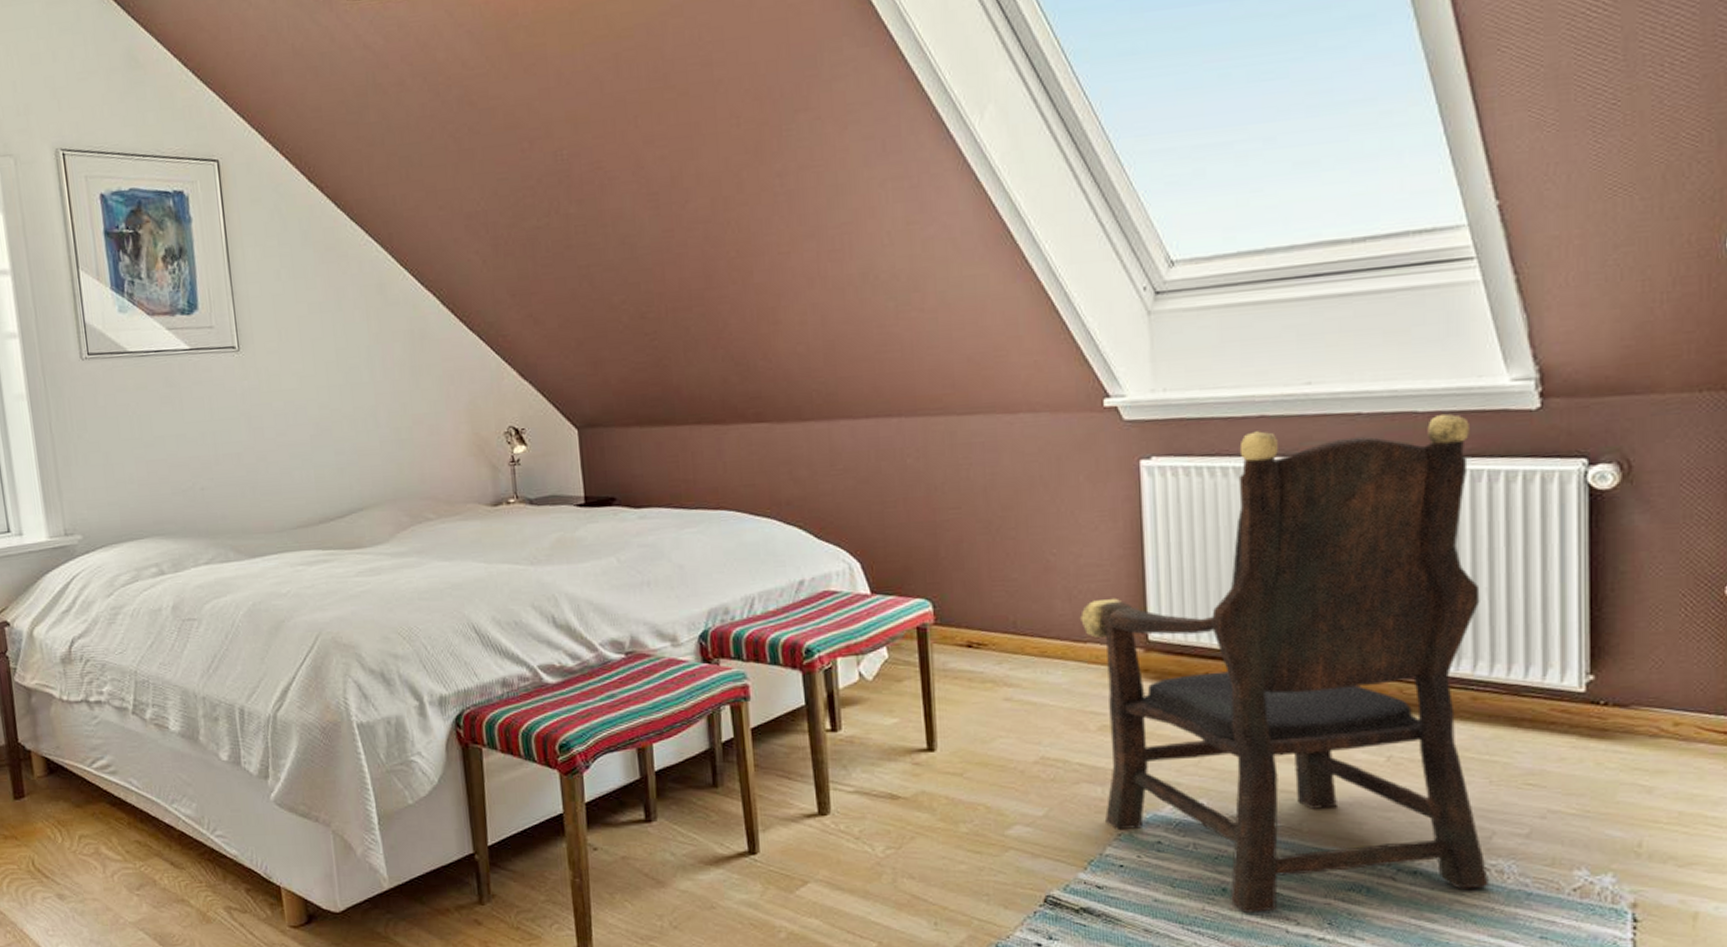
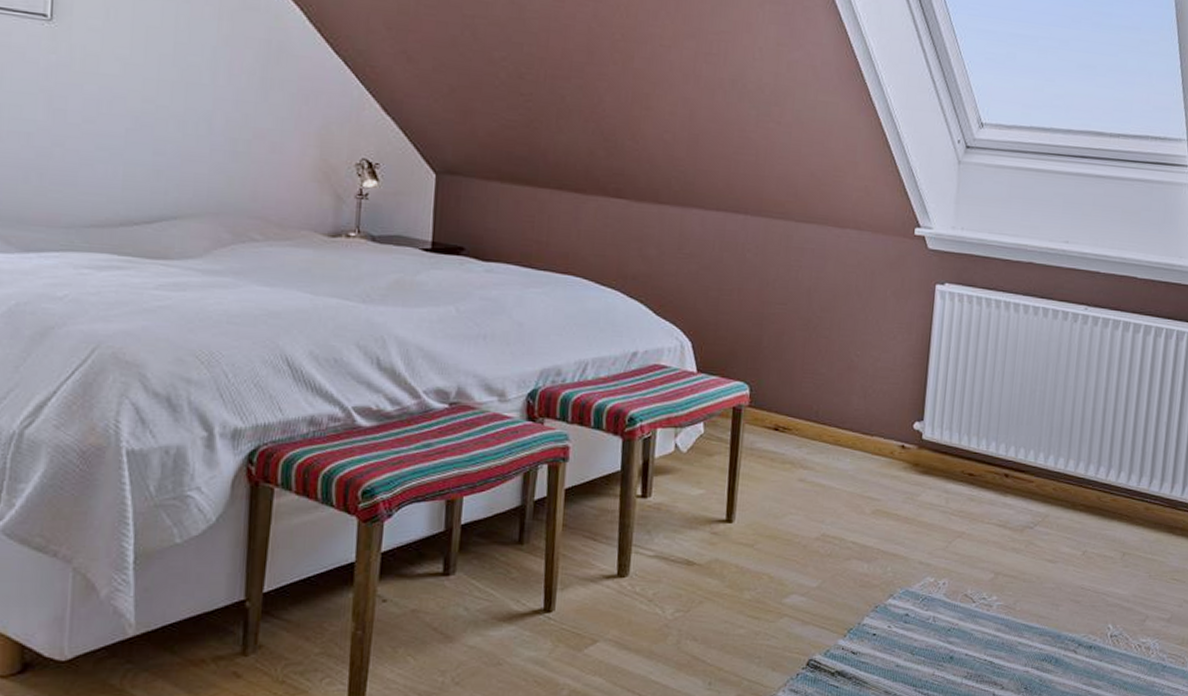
armchair: present [1080,414,1490,913] -> none [867,274,1170,678]

